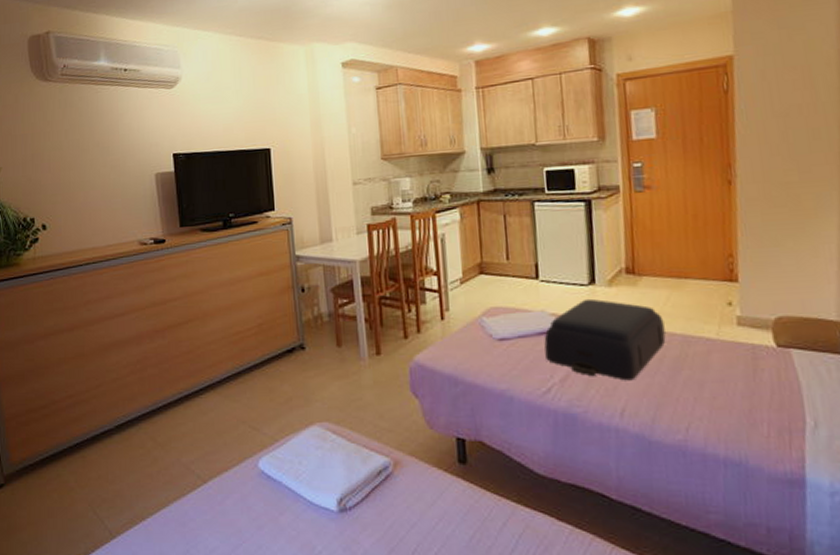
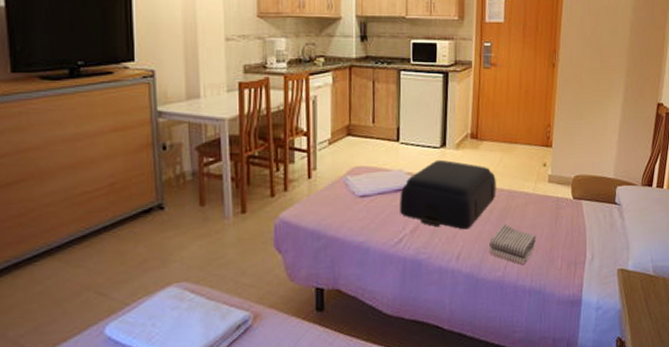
towel: none [662,376,727,429] -> present [488,224,536,266]

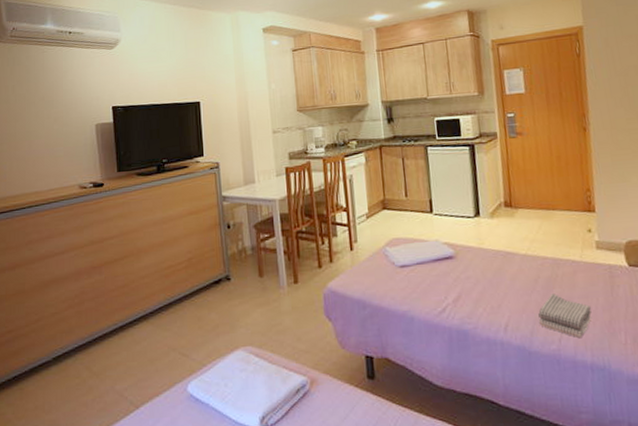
suitcase: present [400,159,496,230] -> none [438,228,540,300]

